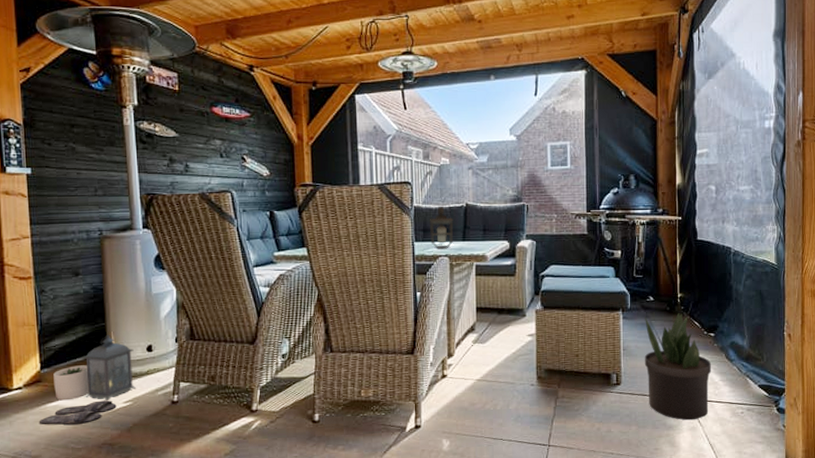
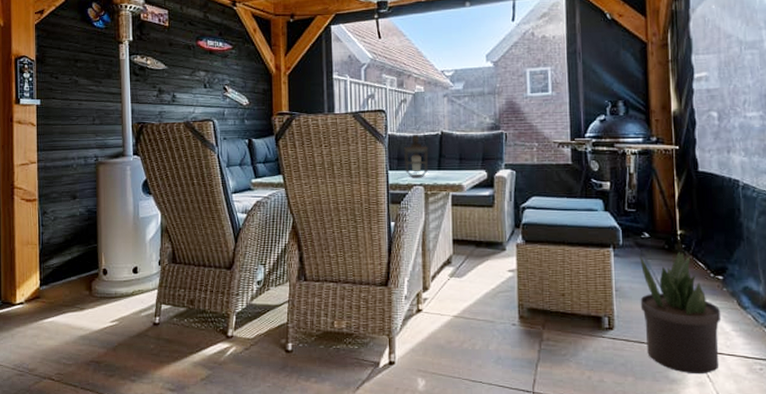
slippers: present [38,400,117,425] -> none [36,318,104,341]
planter: present [53,365,90,401] -> none [51,284,81,317]
lantern: present [83,335,136,400] -> none [76,256,122,319]

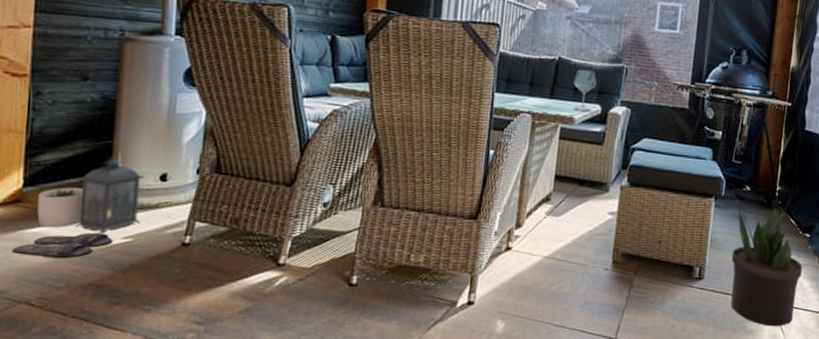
slippers: none [36,318,104,341] -> present [11,232,113,259]
planter: none [51,284,81,317] -> present [37,187,84,228]
lantern: none [76,256,122,319] -> present [75,156,144,233]
lantern: present [403,134,429,180] -> none [513,55,543,106]
wine glass: none [458,140,480,178] -> present [573,69,597,111]

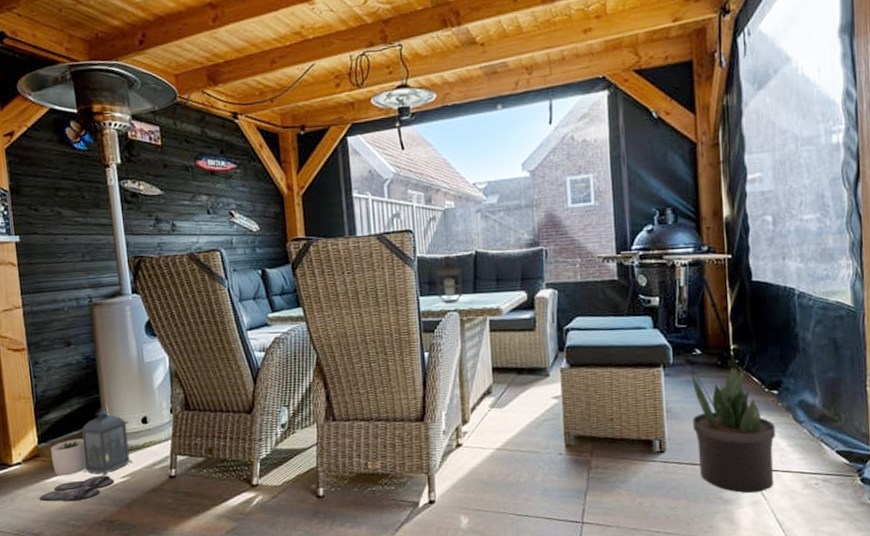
lantern: none [513,55,543,106] -> present [434,255,463,305]
wine glass: present [573,69,597,111] -> none [494,258,518,300]

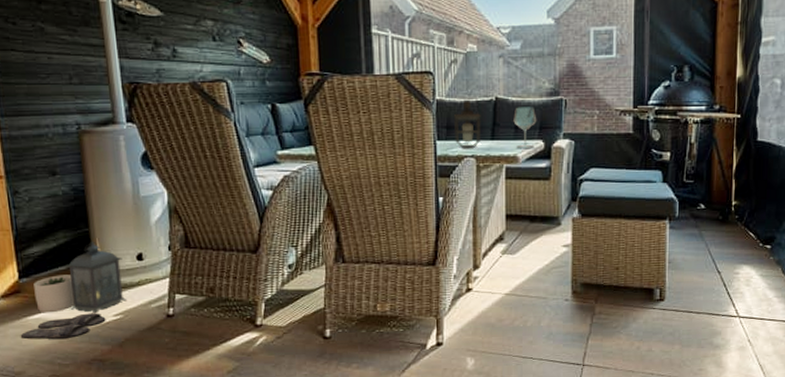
wine glass: none [494,258,518,300] -> present [513,106,537,148]
planter: present [691,368,777,494] -> none [691,223,766,340]

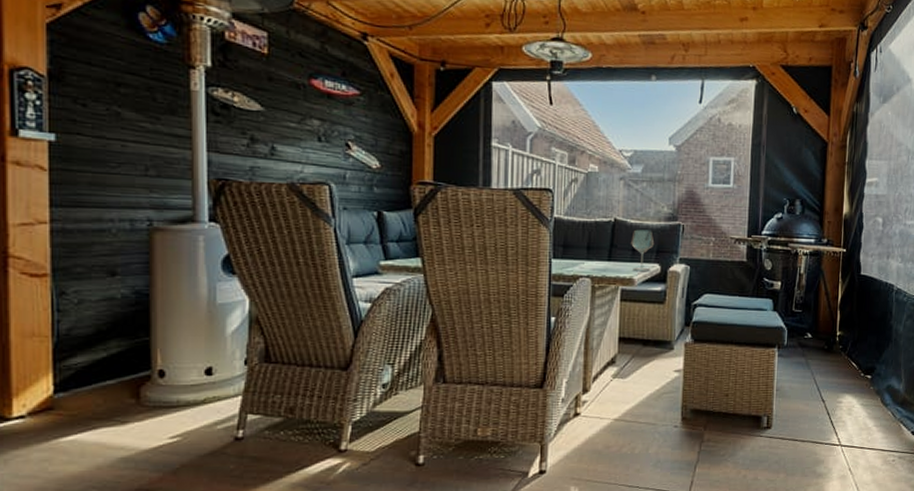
slippers: present [20,313,106,340] -> none [47,434,159,466]
planter: present [34,275,75,313] -> none [72,390,122,434]
lantern: present [65,242,126,313] -> none [115,353,187,434]
lantern: present [453,99,481,151] -> none [570,219,599,271]

